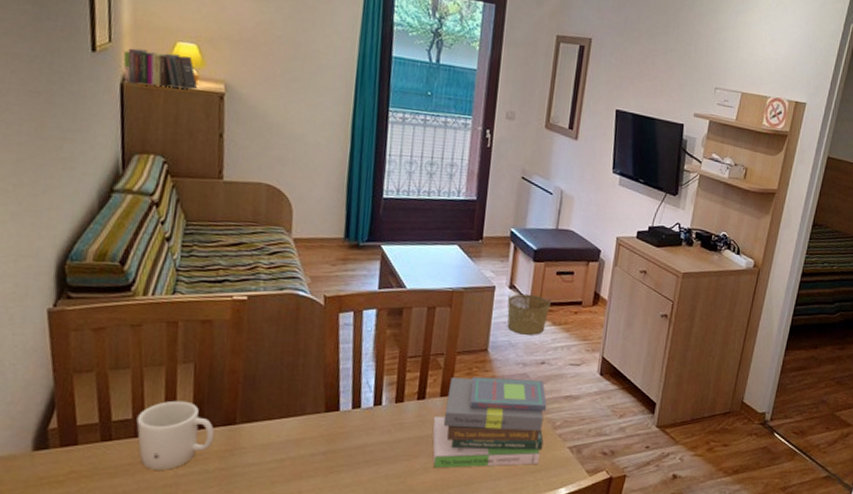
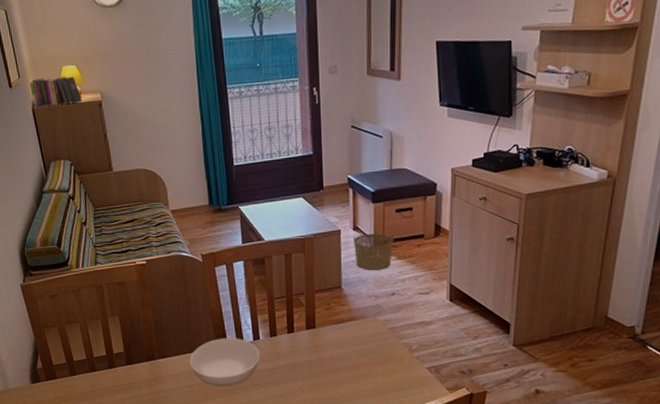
mug: present [136,400,215,470] -> none [89,344,142,395]
bowl: none [285,401,380,463] -> present [190,338,260,387]
books: present [432,377,547,469] -> none [303,310,403,390]

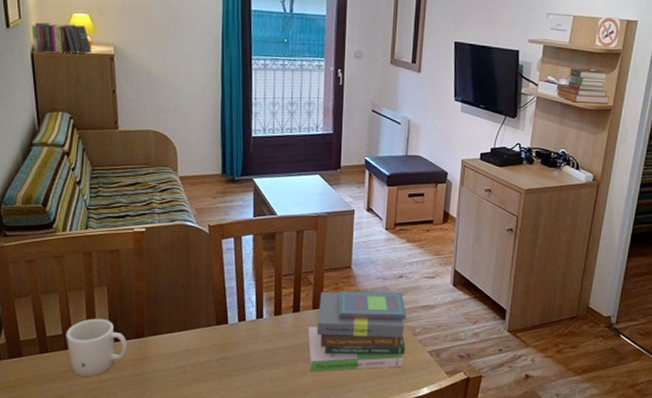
mug: none [89,344,142,395] -> present [66,318,128,376]
bowl: present [190,338,260,387] -> none [184,315,262,369]
books: none [303,310,403,390] -> present [307,291,407,372]
basket: present [353,233,394,270] -> none [365,215,405,252]
books: none [558,50,625,92] -> present [556,68,609,104]

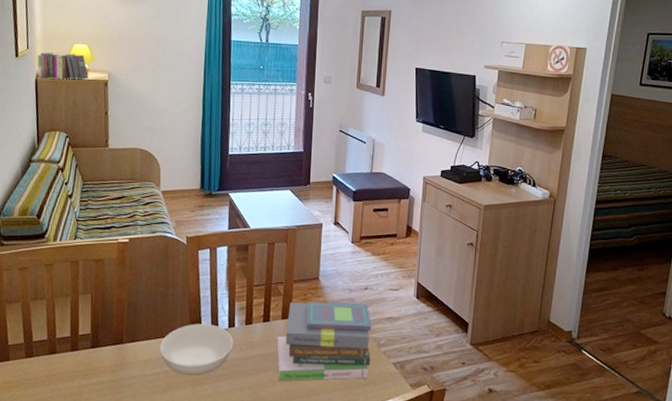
mug: present [66,318,128,376] -> none [50,324,108,381]
bowl: none [184,315,262,369] -> present [160,324,234,376]
books: present [556,68,609,104] -> none [512,92,562,125]

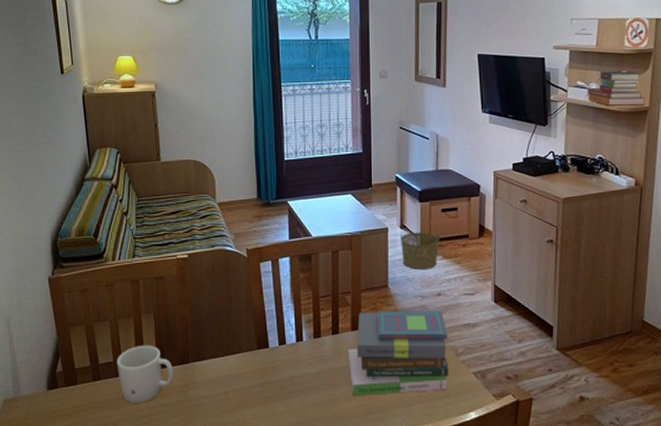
books: present [37,52,88,80] -> none [82,66,135,94]
mug: none [50,324,108,381] -> present [116,345,174,403]
bowl: present [160,324,234,376] -> none [227,339,303,394]
basket: none [333,229,370,265] -> present [400,232,440,269]
books: none [512,92,562,125] -> present [587,71,645,106]

